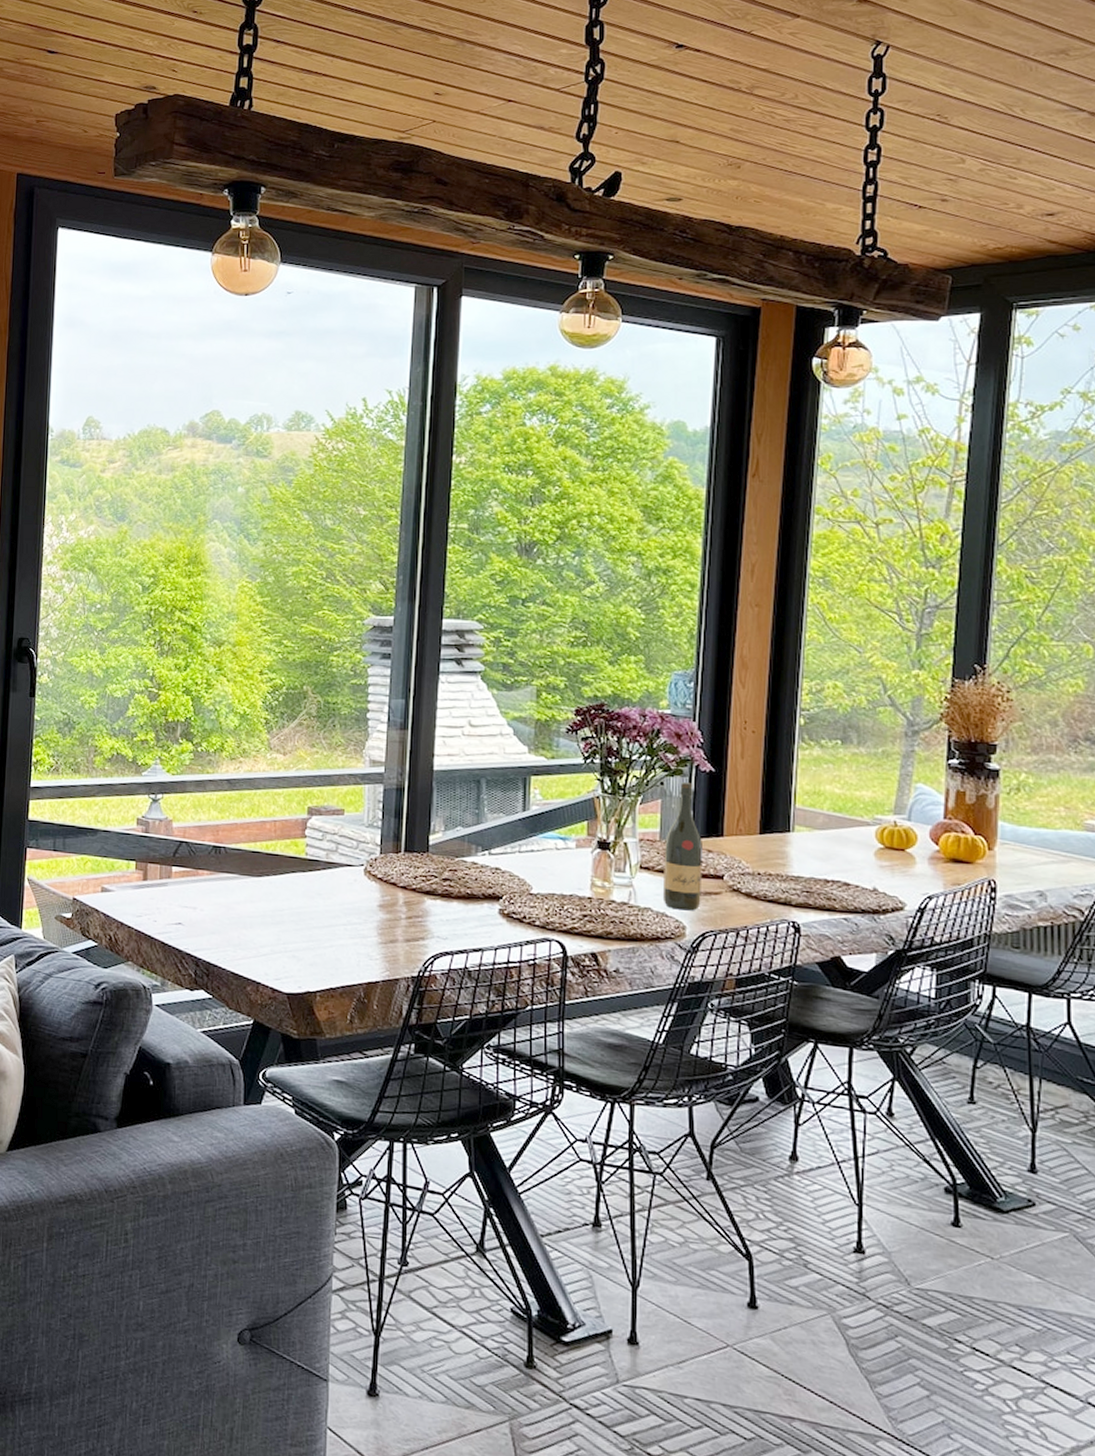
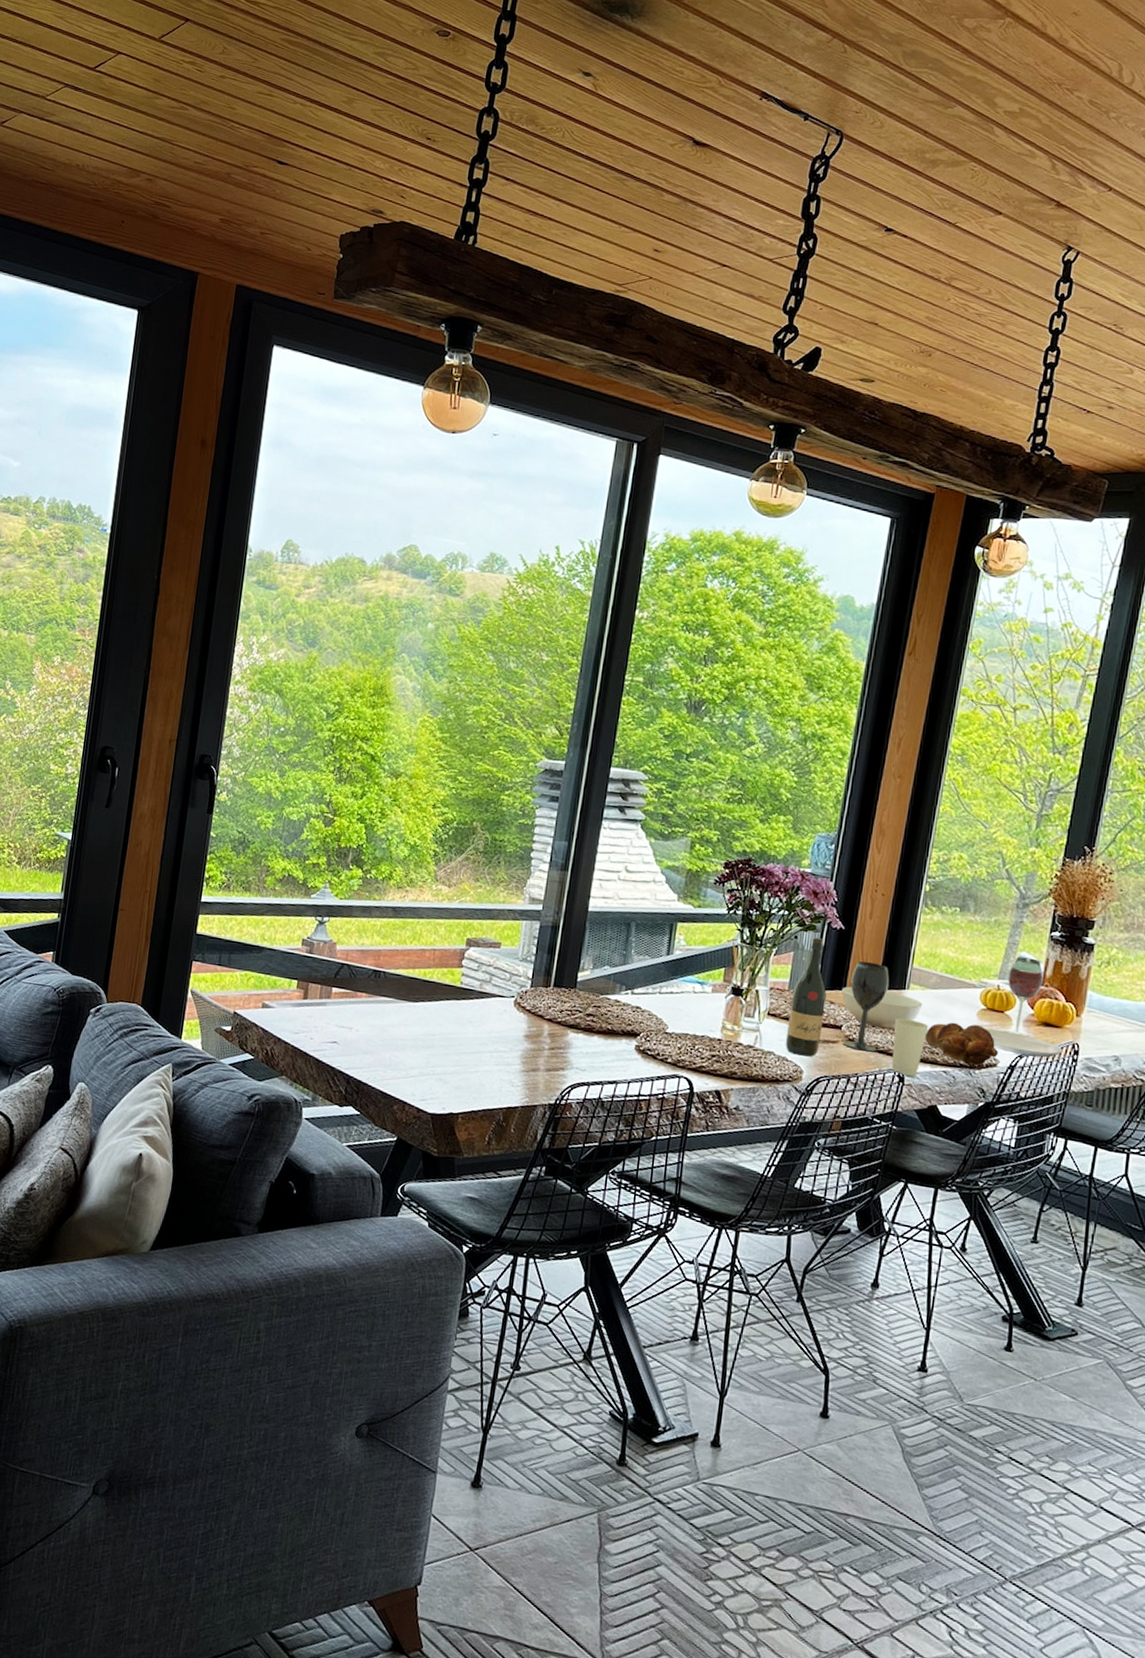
bowl: none [719,832,812,877] -> present [841,986,923,1030]
wine glass: none [727,805,772,902] -> present [843,961,890,1052]
cup: none [783,863,822,927] -> present [891,1018,929,1077]
bread loaf: none [819,864,904,911] -> present [925,1022,999,1066]
plate: none [886,868,978,898] -> present [985,1028,1063,1058]
wineglass: none [905,789,945,876] -> present [1004,956,1043,1037]

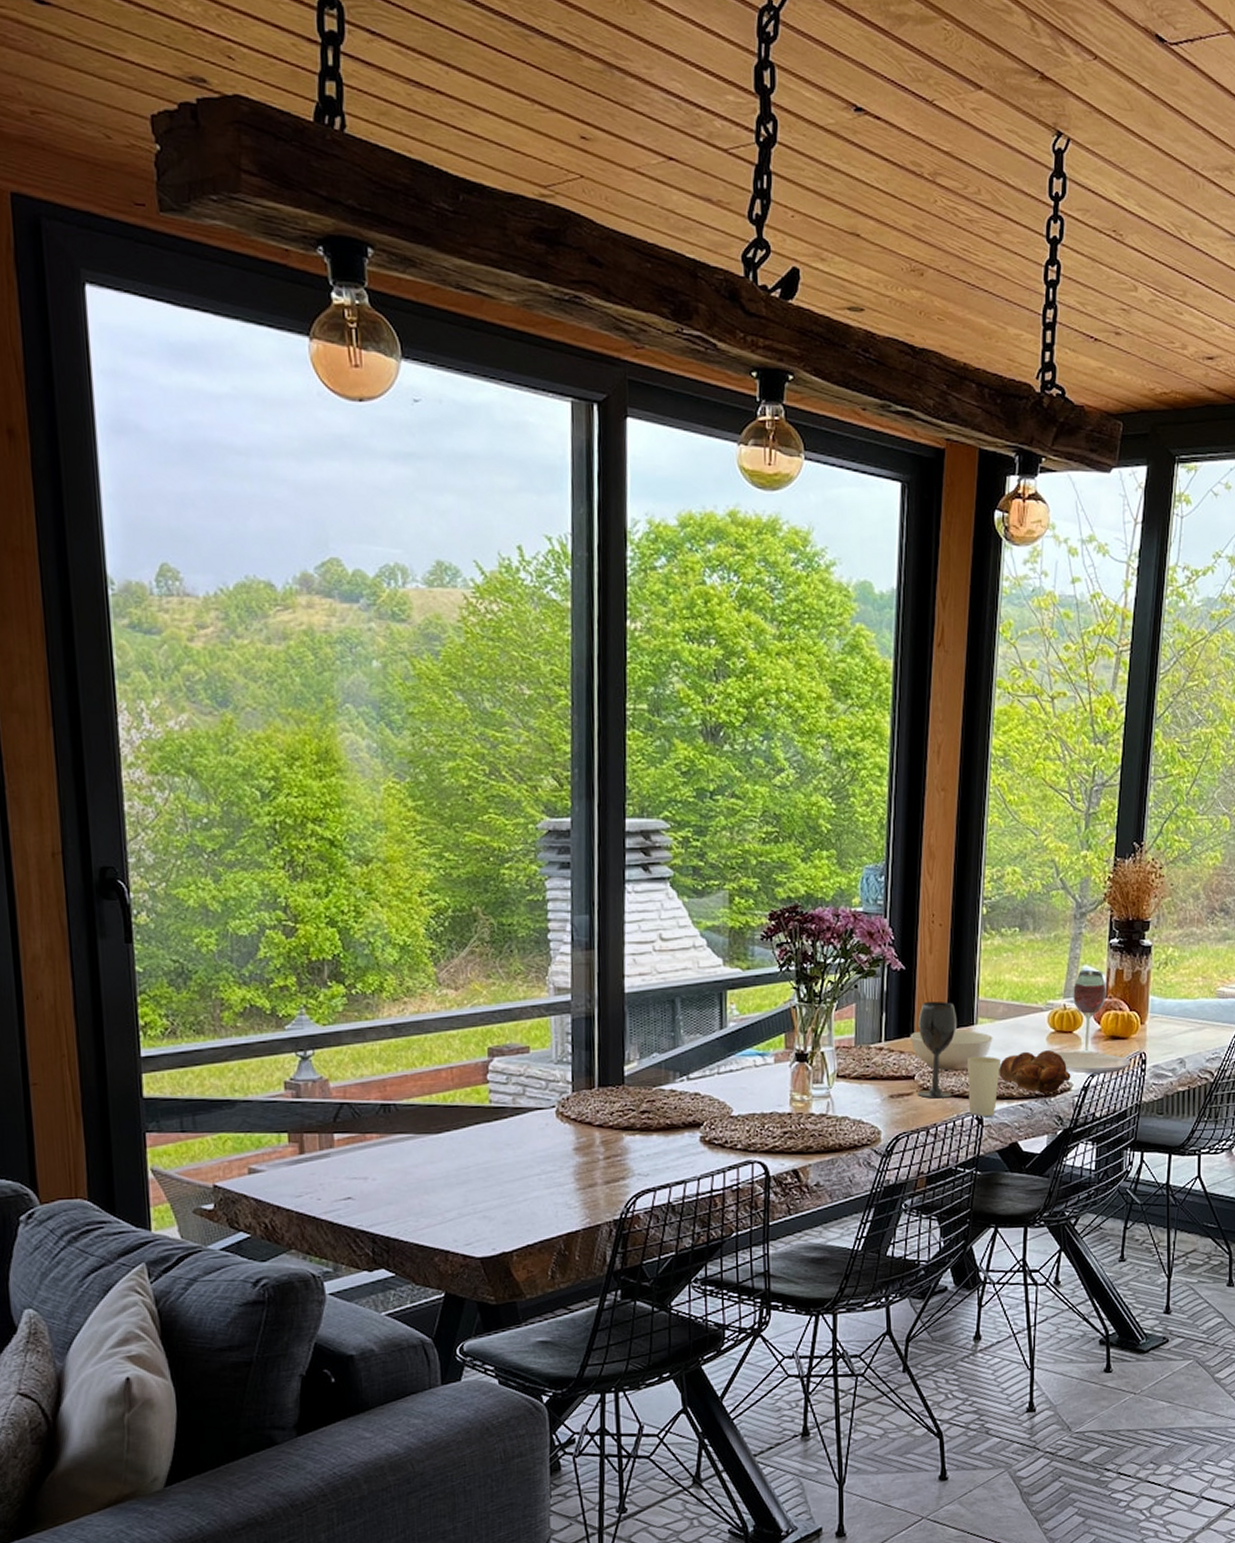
wine bottle: present [785,937,827,1057] -> none [858,982,895,1115]

